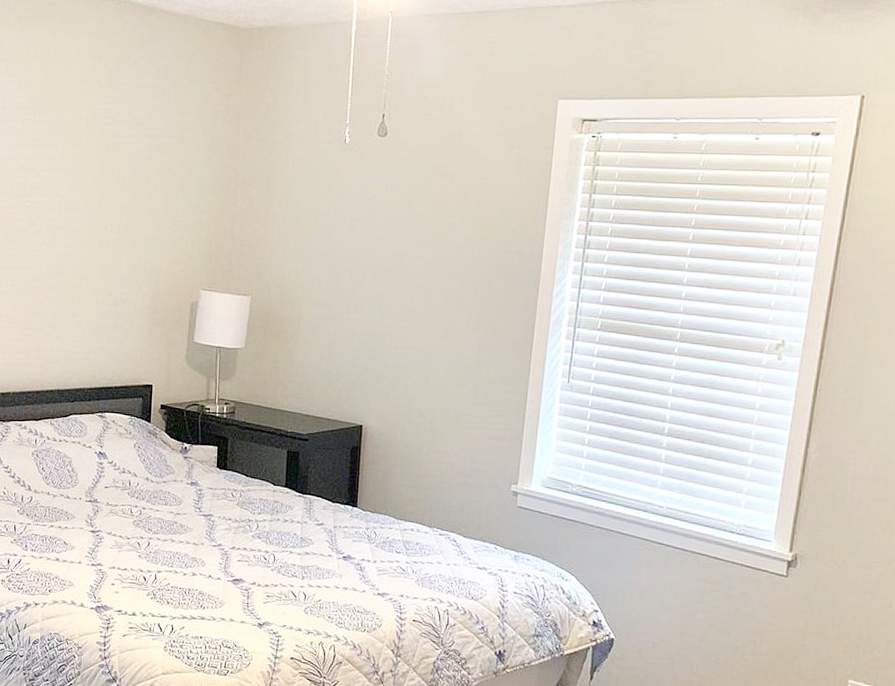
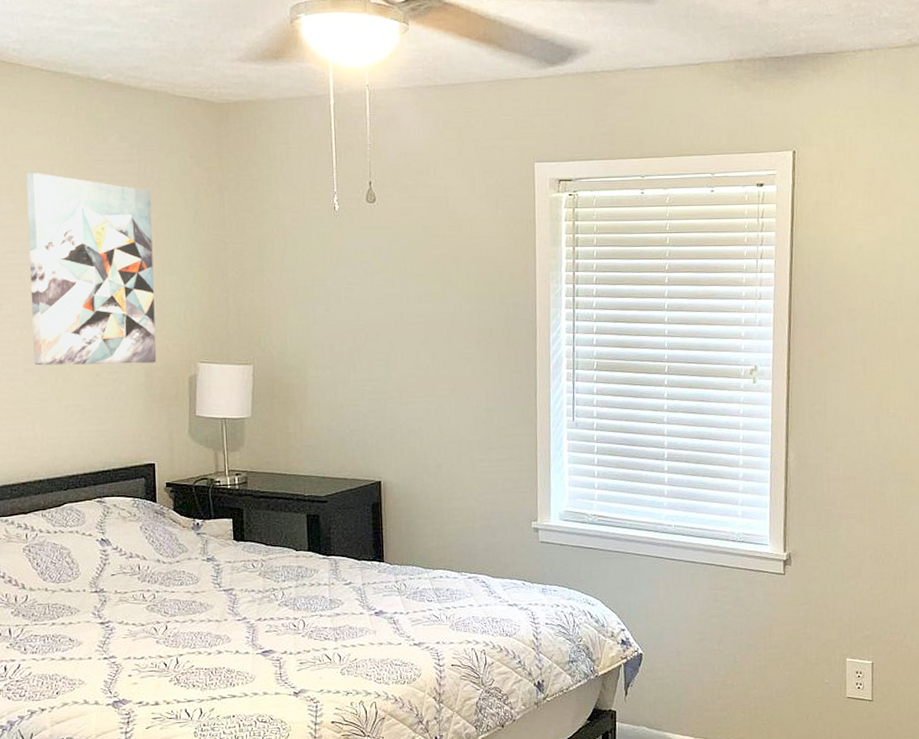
wall art: none [56,94,172,287] -> present [25,173,157,366]

